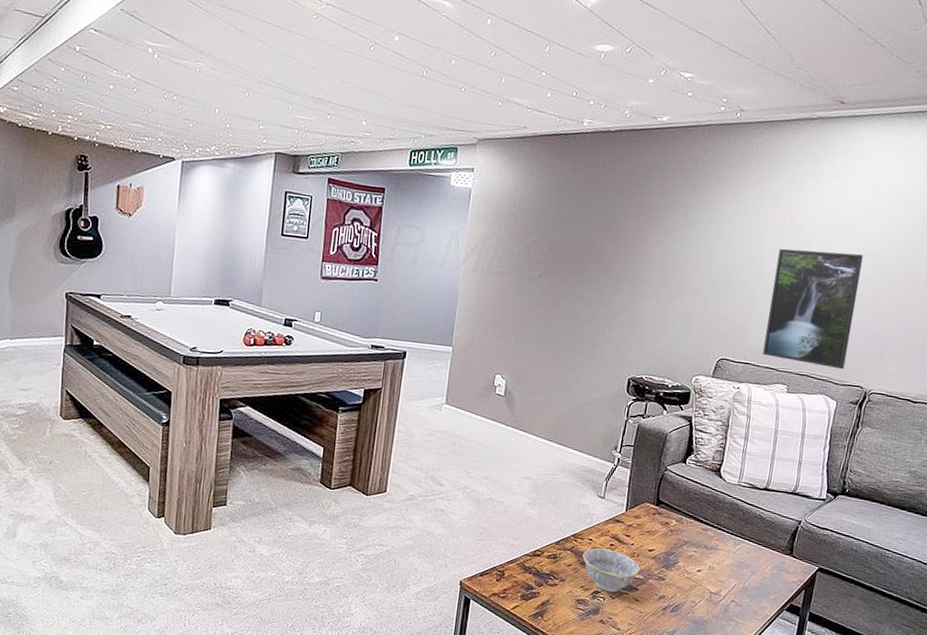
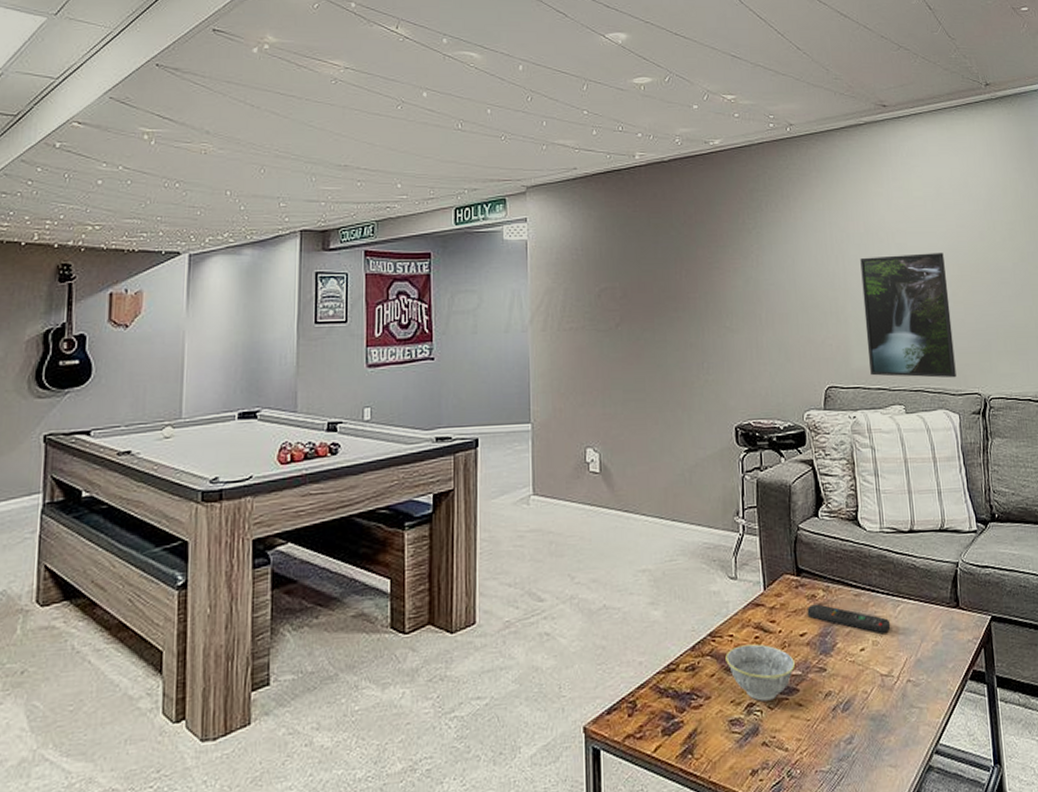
remote control: none [658,529,729,562] -> present [807,604,891,634]

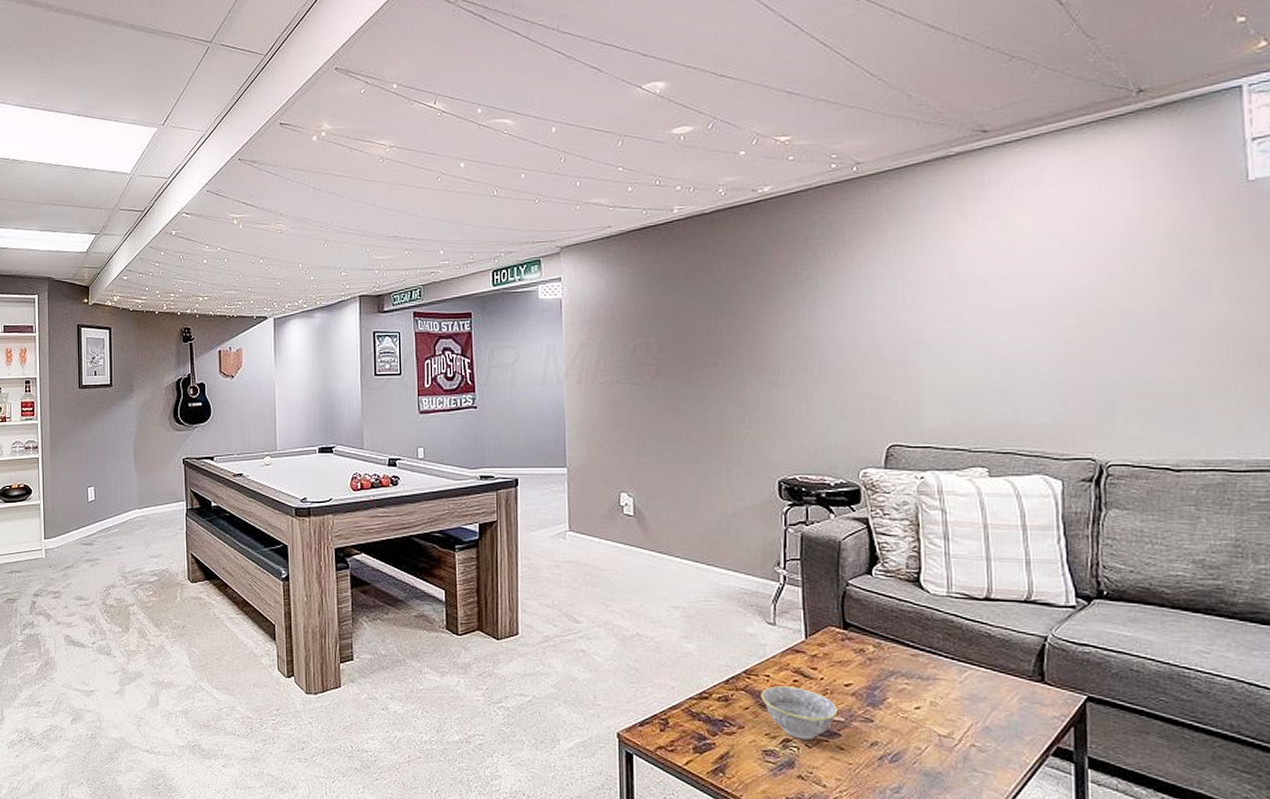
remote control: present [807,604,891,634] -> none [854,658,954,696]
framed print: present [860,253,956,378] -> none [940,300,1062,441]

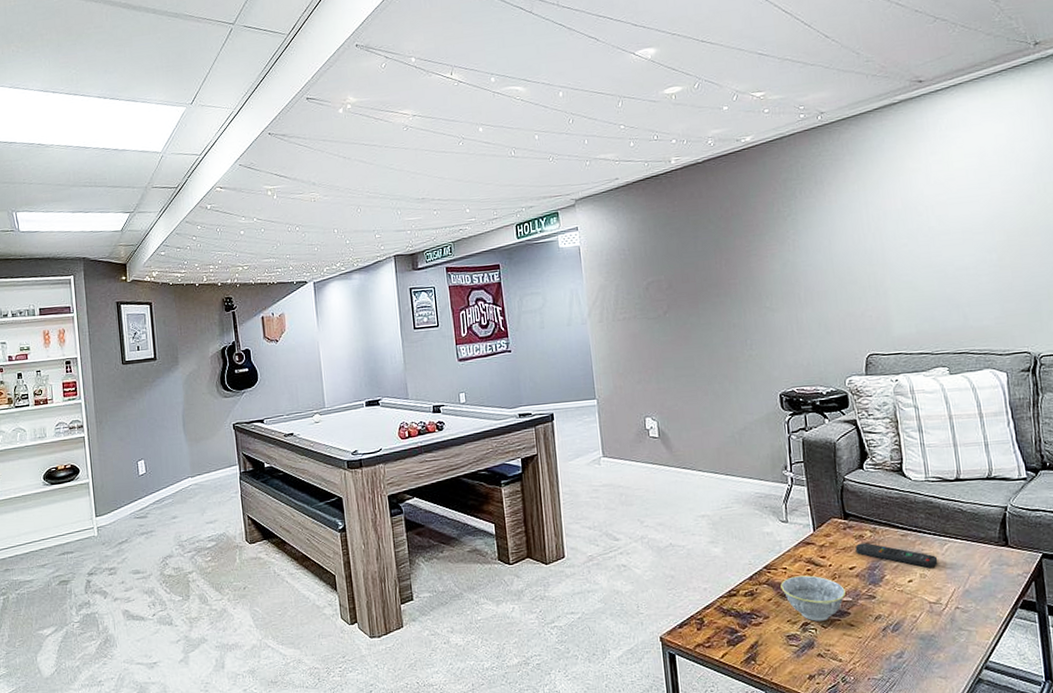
remote control: none [854,658,954,696] -> present [855,542,938,568]

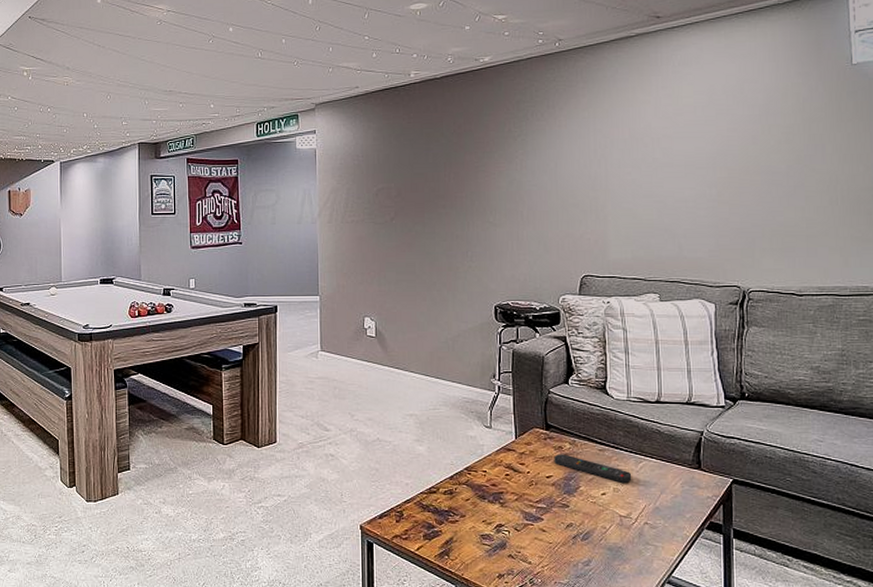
bowl: present [780,575,846,622] -> none [479,479,540,524]

